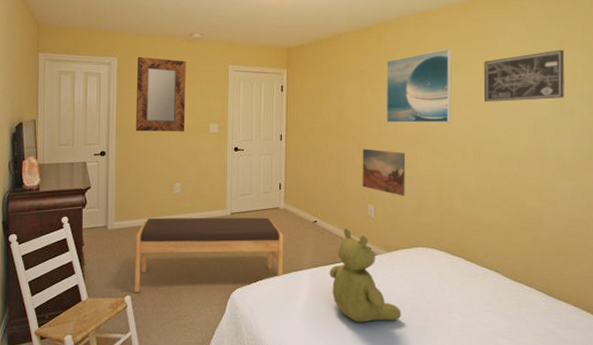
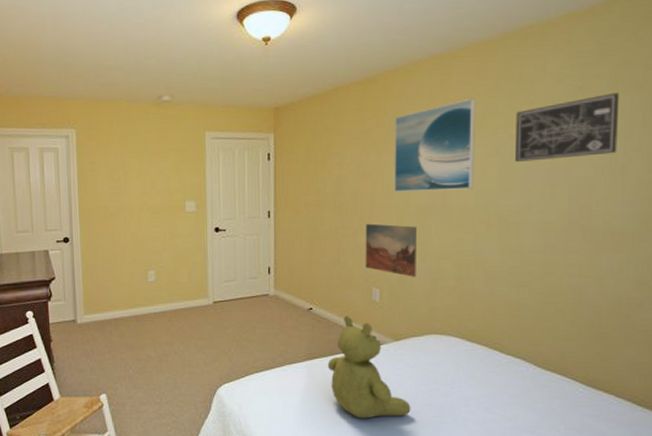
home mirror: present [135,56,186,132] -> none [99,126,158,214]
bench: present [135,217,284,293] -> none [108,306,275,390]

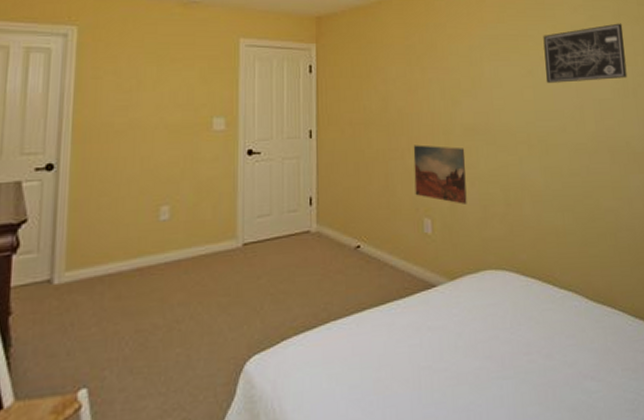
stuffed bear: present [327,315,411,419] -> none [378,252,472,384]
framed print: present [394,98,475,192] -> none [437,20,513,111]

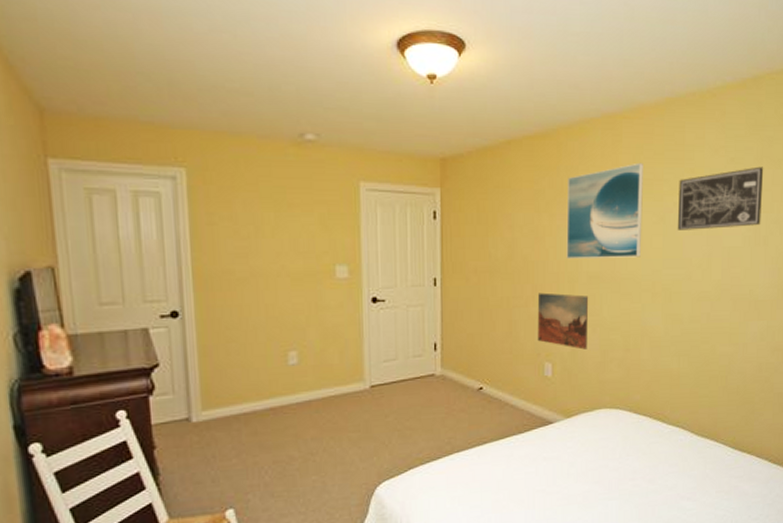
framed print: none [437,20,513,111] -> present [566,162,643,259]

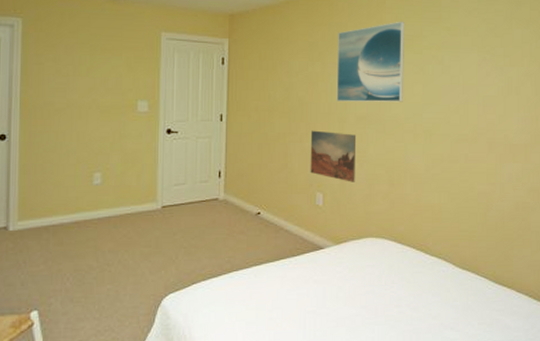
wall art: present [677,166,764,230] -> none [435,26,514,80]

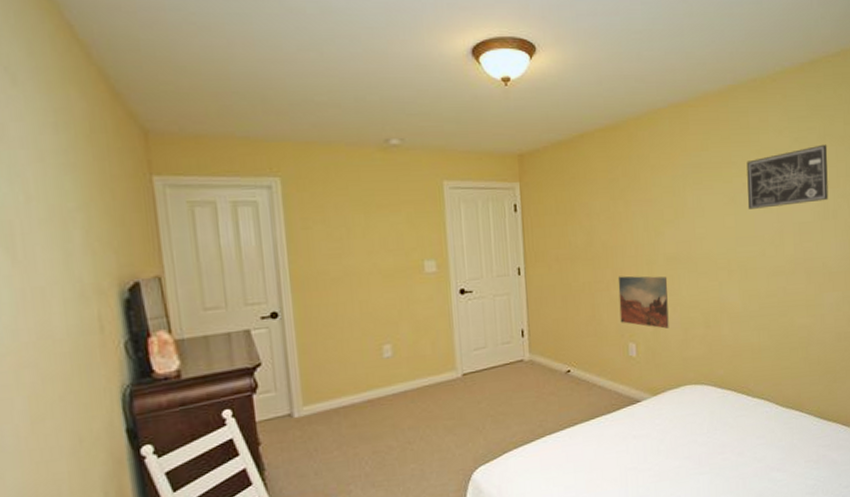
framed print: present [336,21,404,102] -> none [640,147,715,242]
wall art: none [435,26,514,80] -> present [746,144,829,209]

